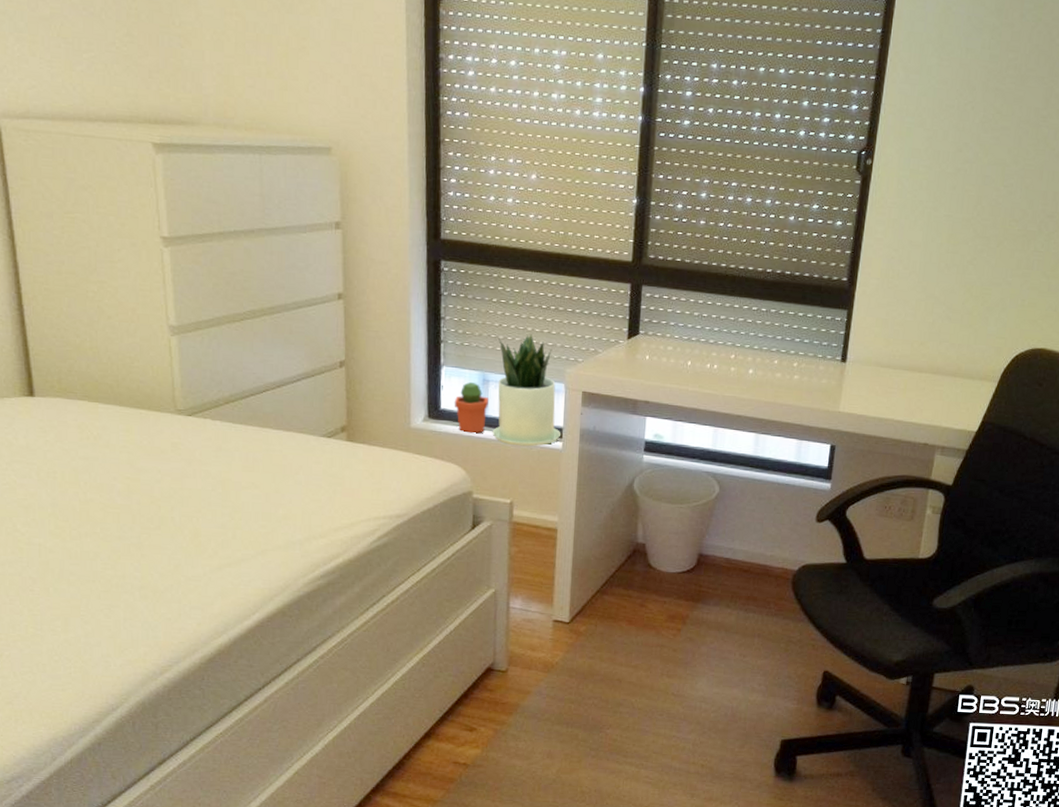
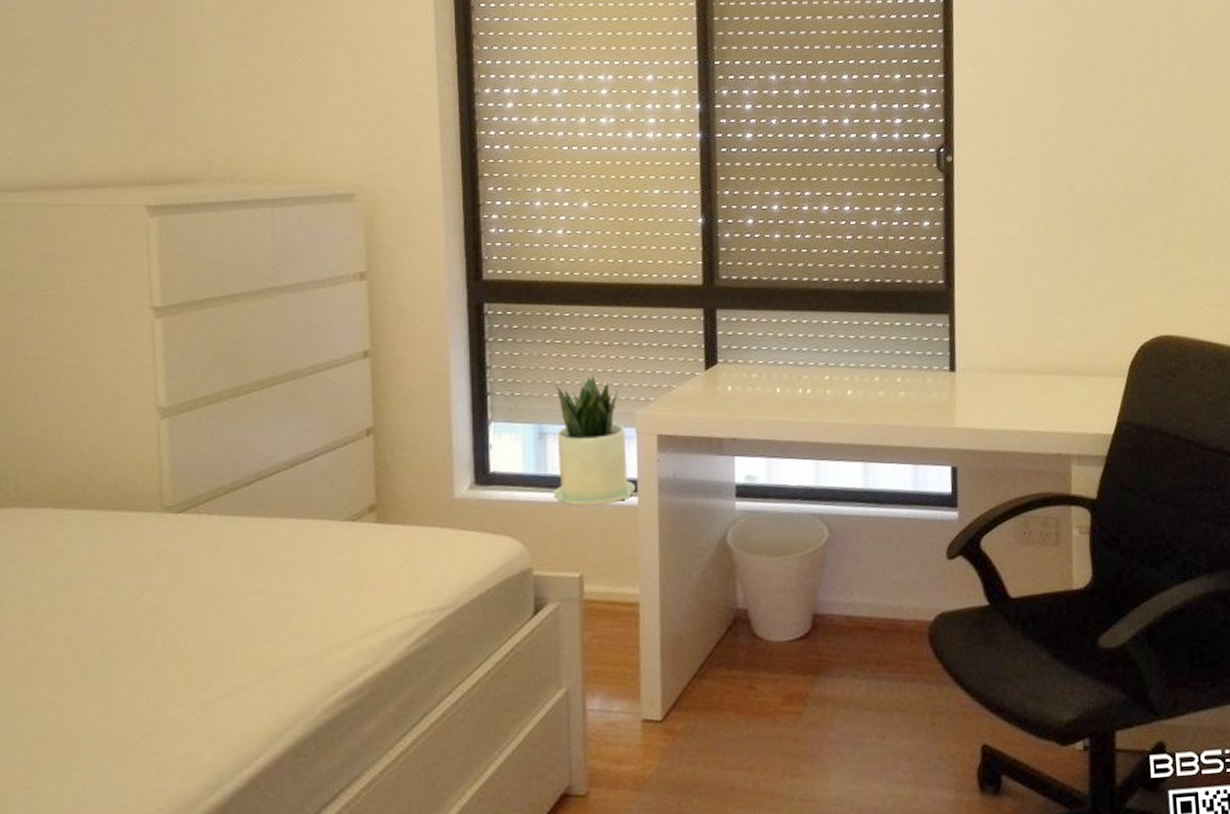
succulent plant: present [454,382,489,434] -> none [505,438,547,498]

